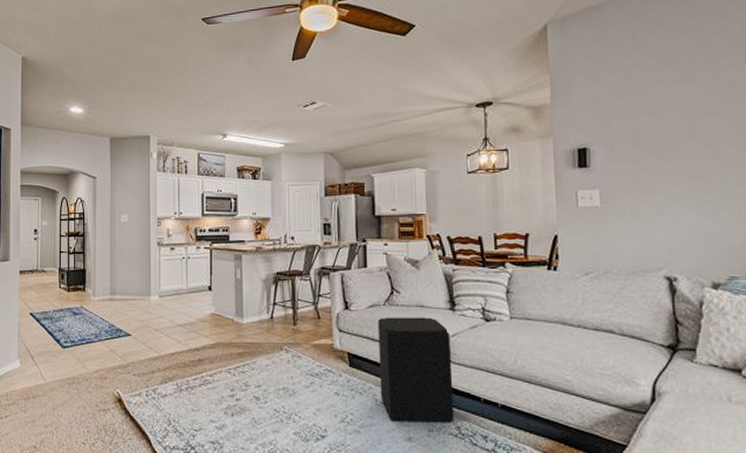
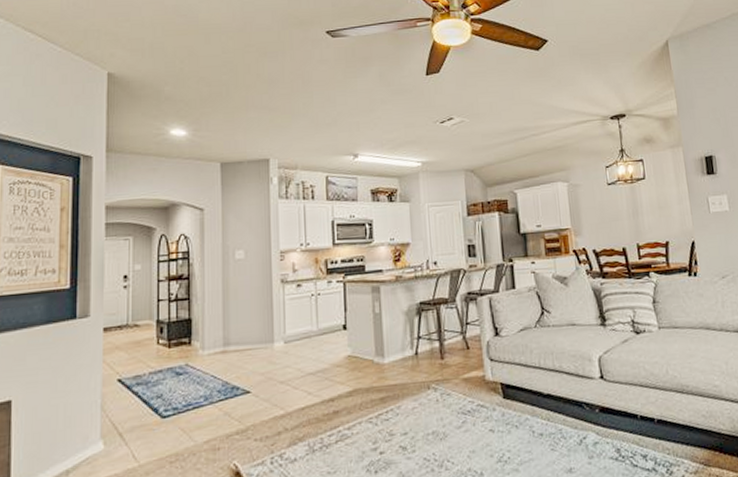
pouf: present [378,317,454,423] -> none [530,335,614,453]

